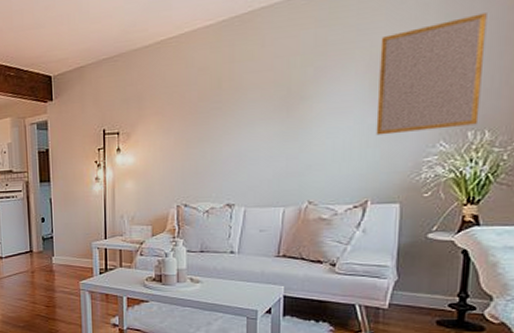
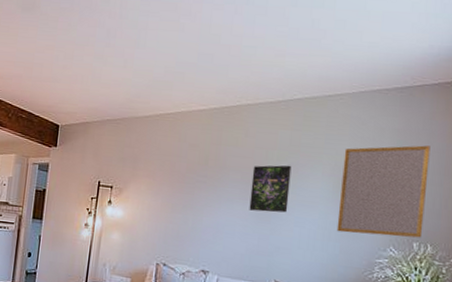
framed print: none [273,69,319,130] -> present [249,165,292,213]

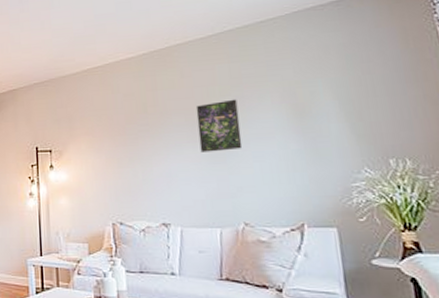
home mirror: present [336,145,430,238] -> none [290,55,398,161]

